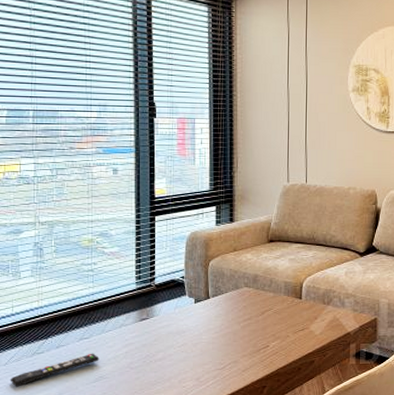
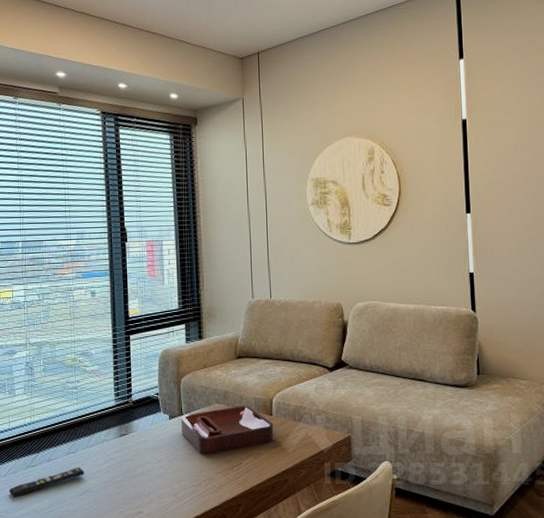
decorative tray: none [208,289,303,339] -> present [181,406,274,455]

